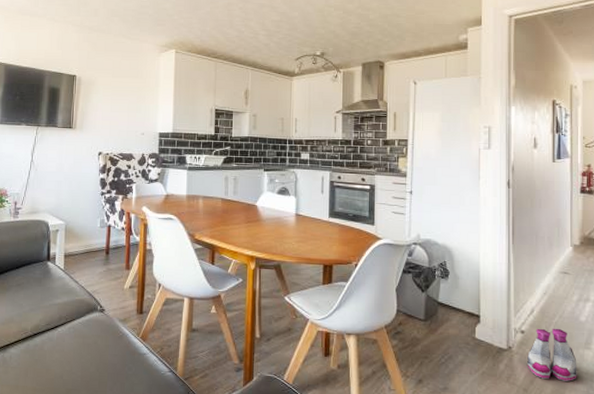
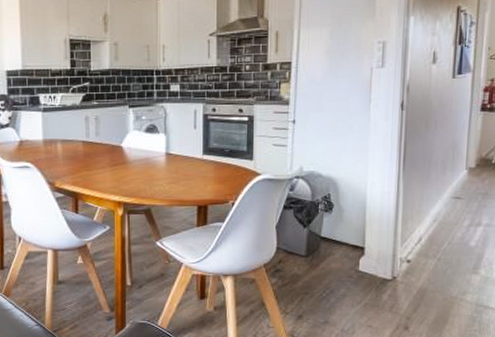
boots: present [527,328,577,381] -> none [411,255,463,307]

